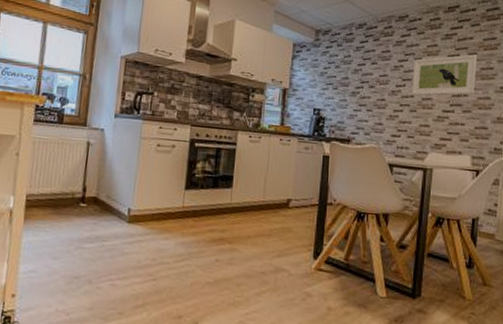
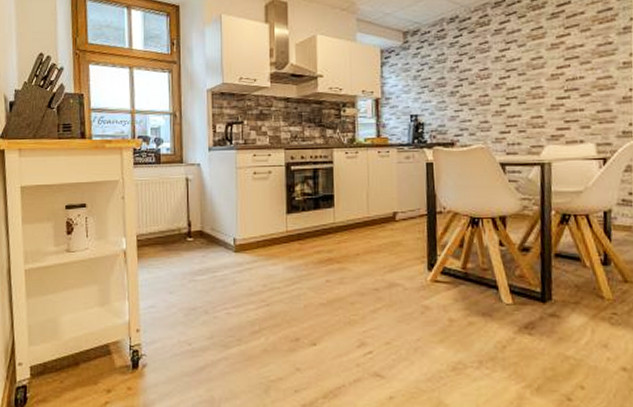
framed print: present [412,54,477,96] -> none [517,30,593,86]

